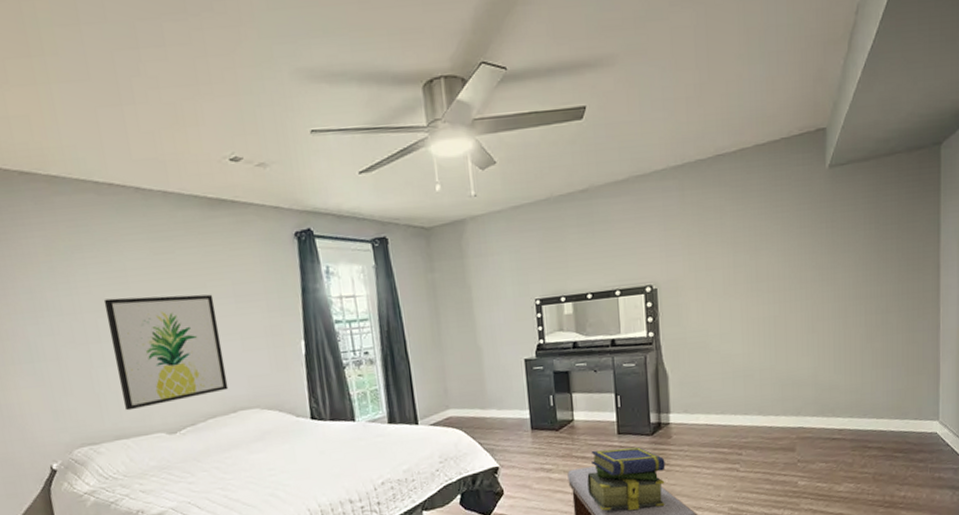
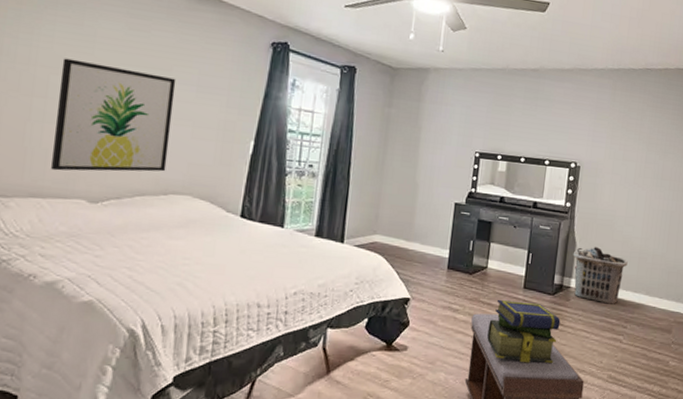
clothes hamper: none [666,374,732,434] -> present [573,247,628,305]

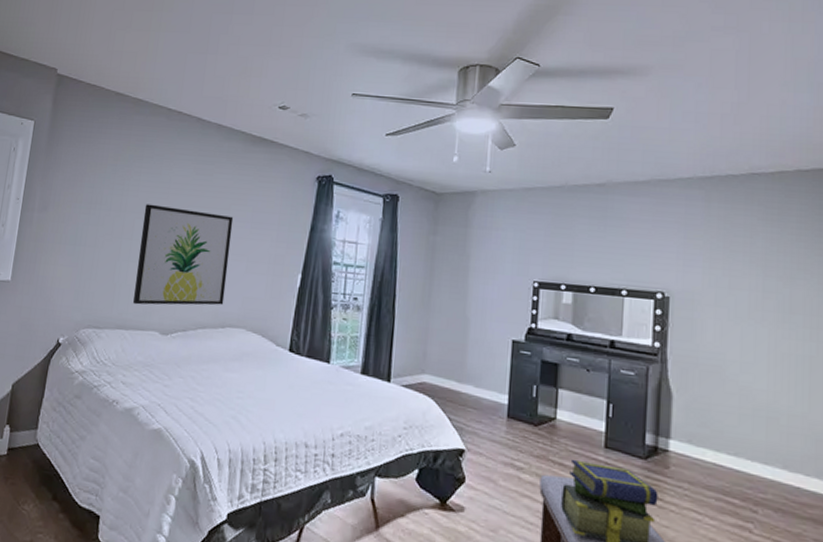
clothes hamper: present [573,247,628,305] -> none [668,399,750,479]

